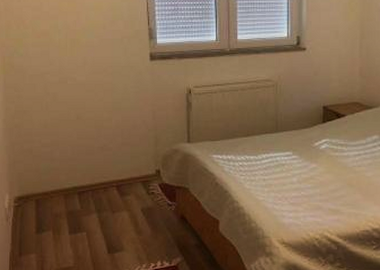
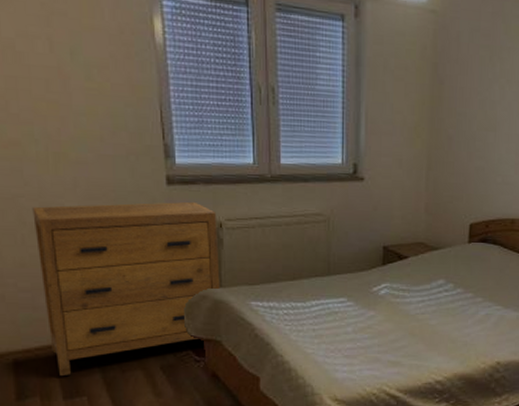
dresser: none [54,73,189,214] -> present [32,201,220,376]

